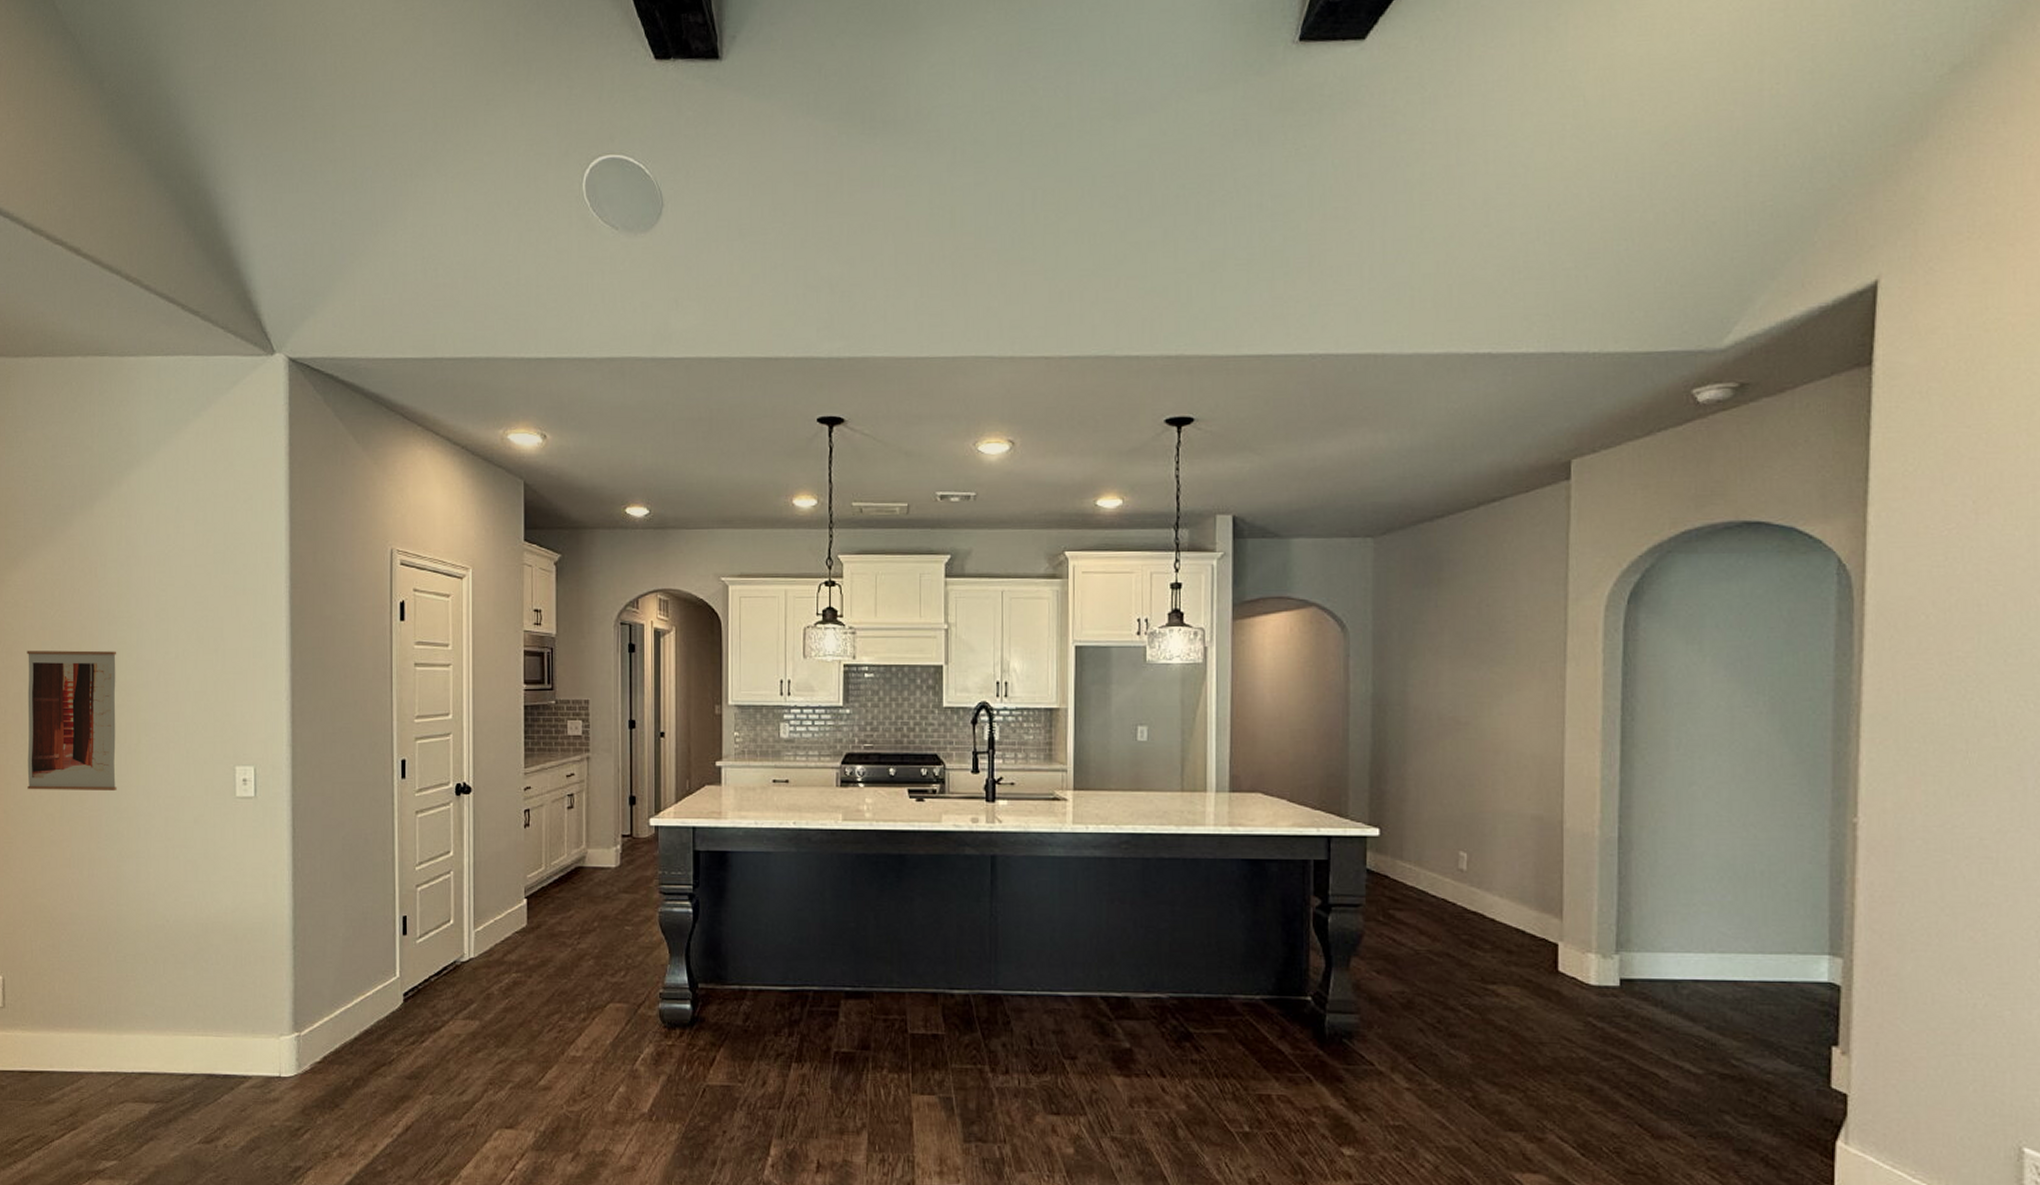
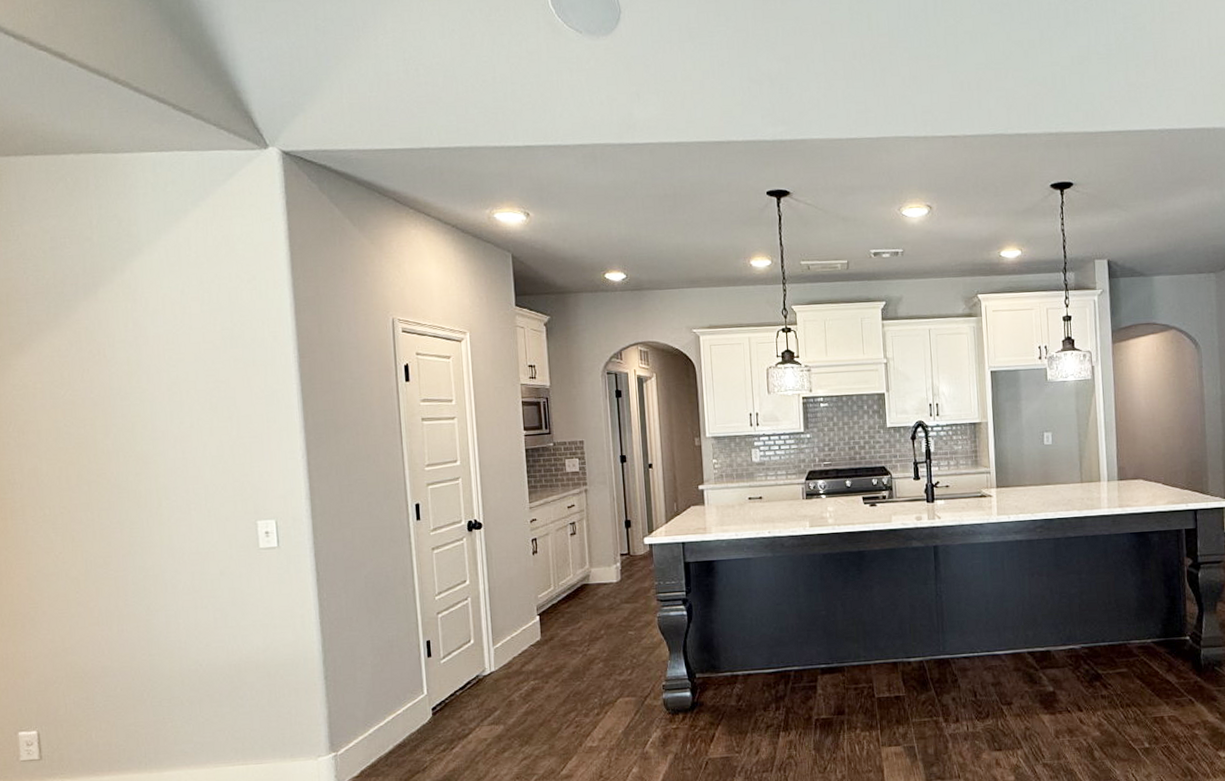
wall art: present [27,650,117,790] -> none [39,424,141,558]

